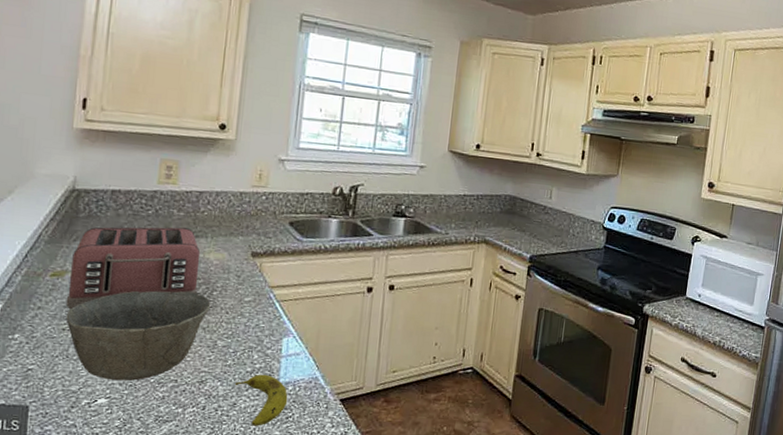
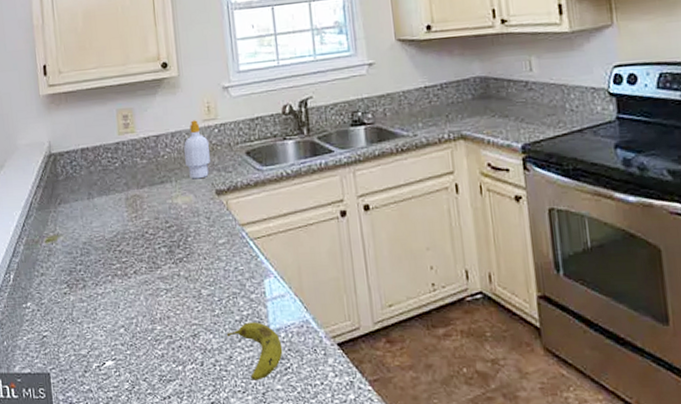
toaster: present [65,227,201,310] -> none [60,175,173,273]
bowl: present [66,290,211,381] -> none [65,241,189,341]
soap bottle: none [225,184,254,240] -> present [184,120,210,179]

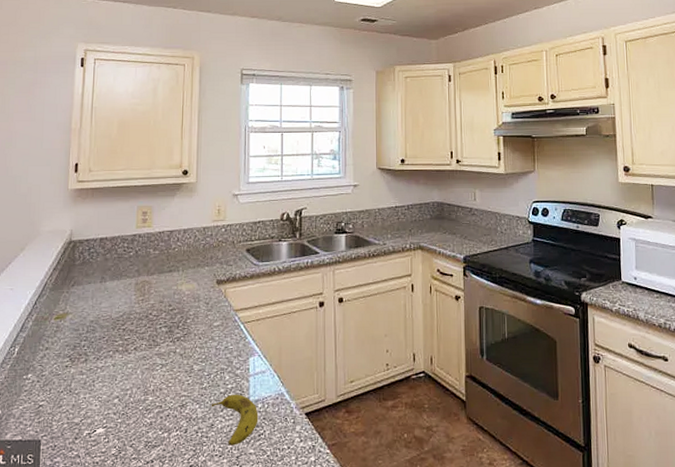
soap bottle: present [184,120,210,179] -> none [193,220,215,270]

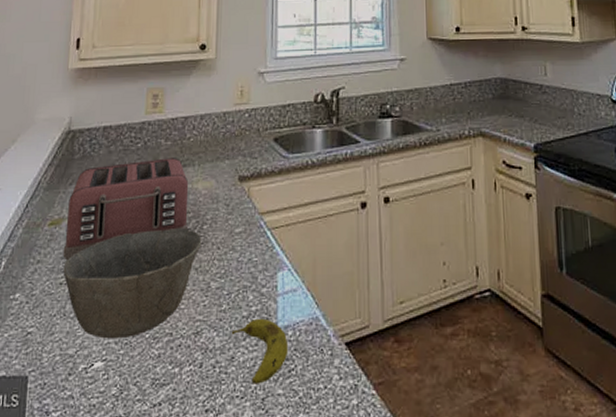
toaster: none [67,264,174,348] -> present [63,158,189,261]
bowl: none [68,322,186,411] -> present [63,228,202,339]

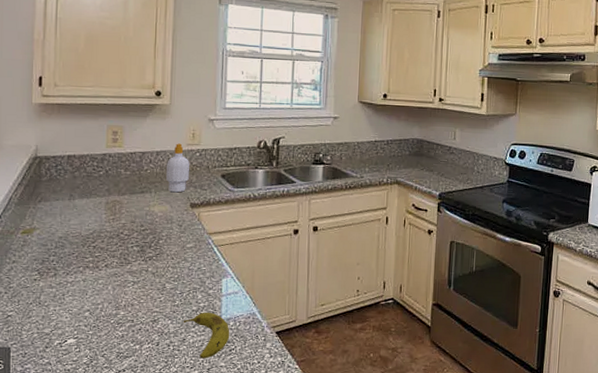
toaster: present [63,158,189,261] -> none [35,185,147,262]
bowl: present [63,228,202,339] -> none [36,241,158,323]
soap bottle: none [211,103,237,164] -> present [166,143,189,193]

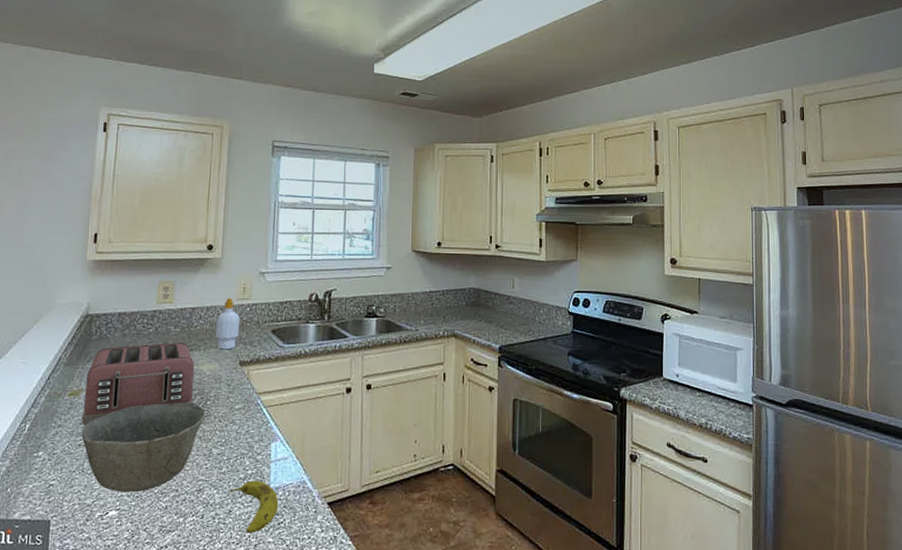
toaster: none [35,185,147,262] -> present [81,342,195,426]
bowl: none [36,241,158,323] -> present [81,403,206,493]

